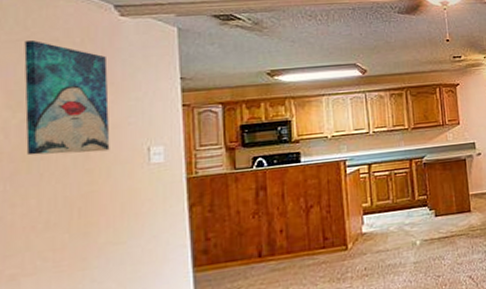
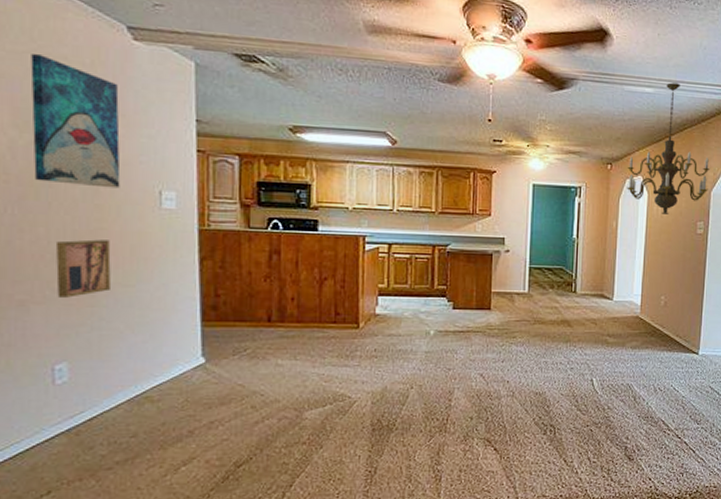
wall art: none [47,201,102,266] -> present [56,239,111,298]

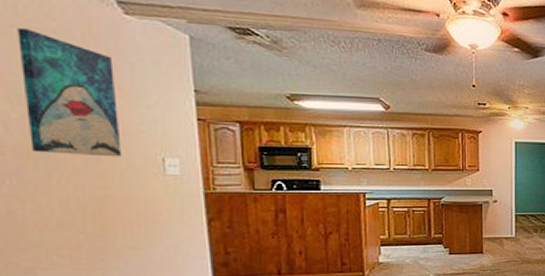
wall art: present [56,239,111,298] -> none [61,206,119,263]

